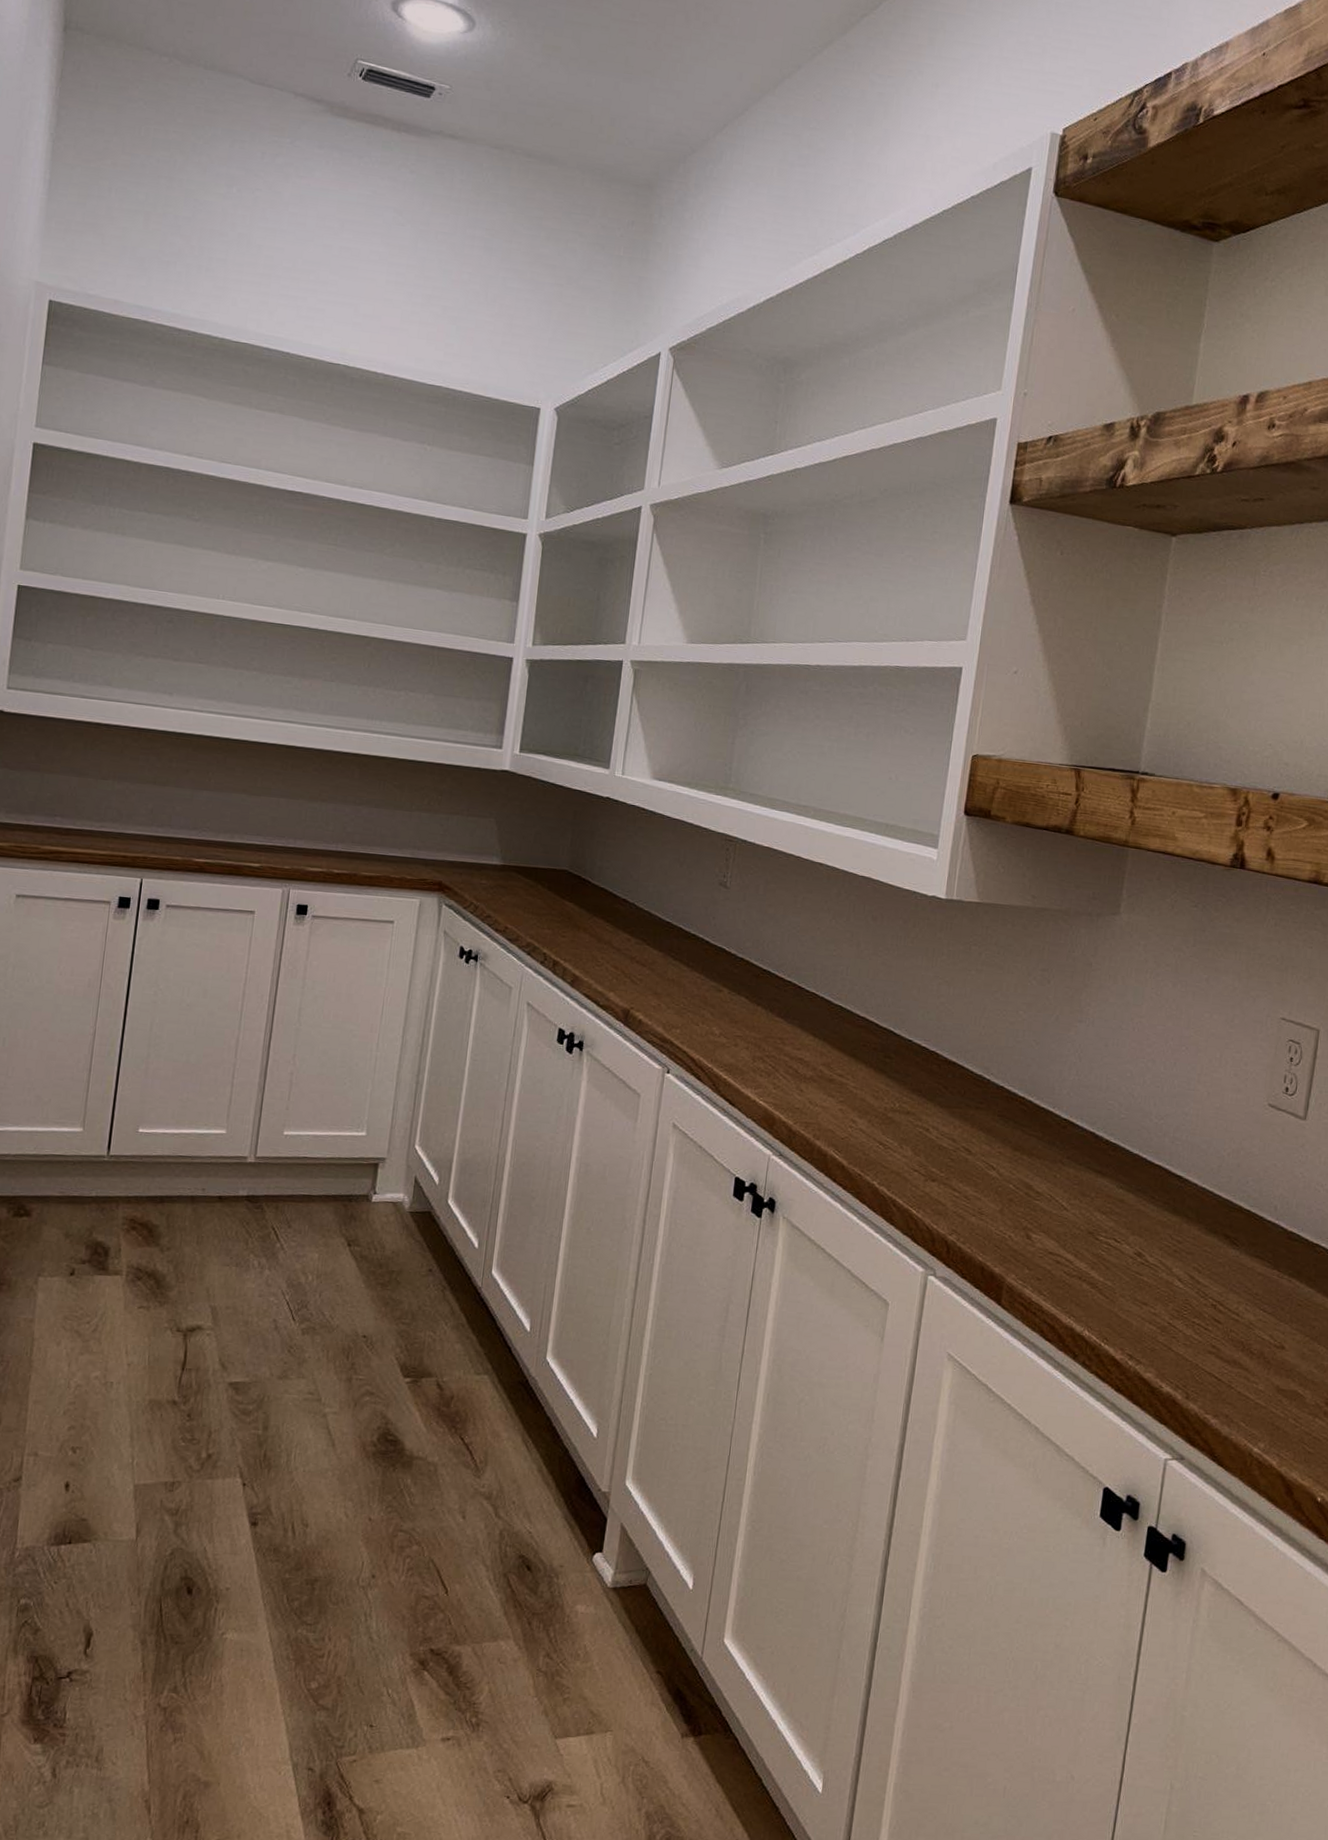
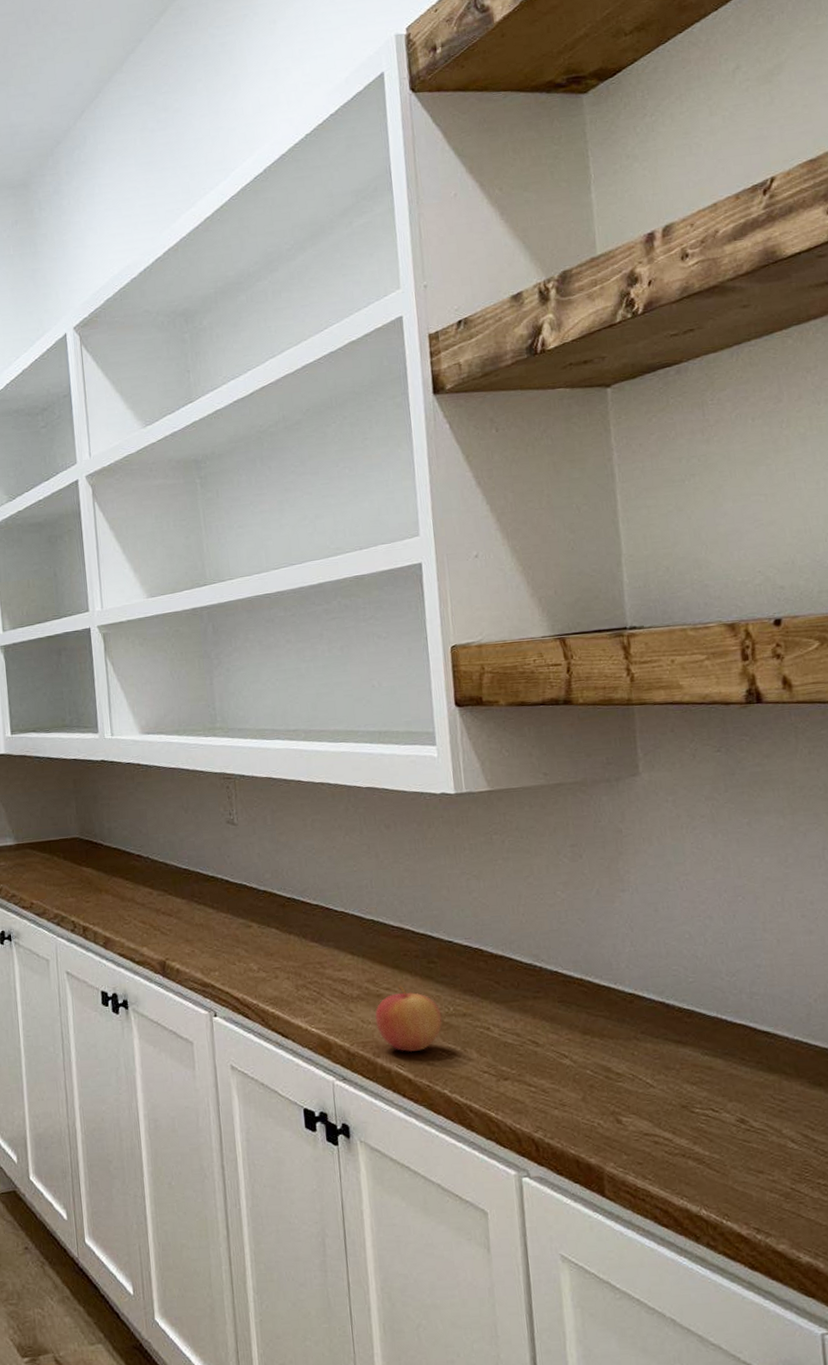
apple: none [822,1074,887,1140] -> present [375,985,442,1053]

